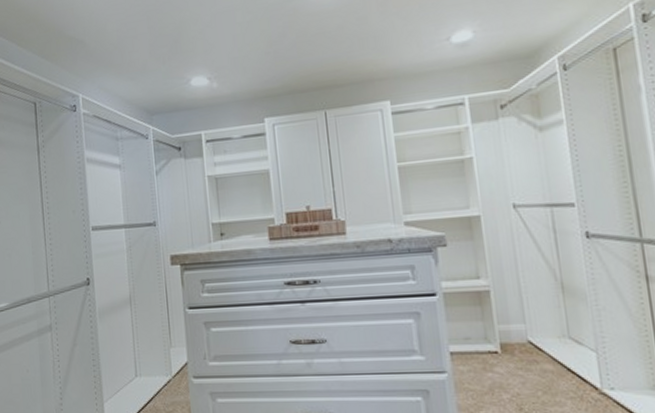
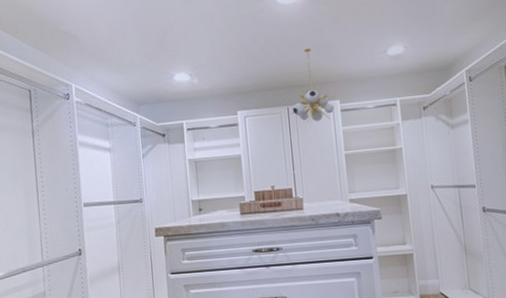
chandelier: none [330,39,385,129] -> present [291,48,335,122]

